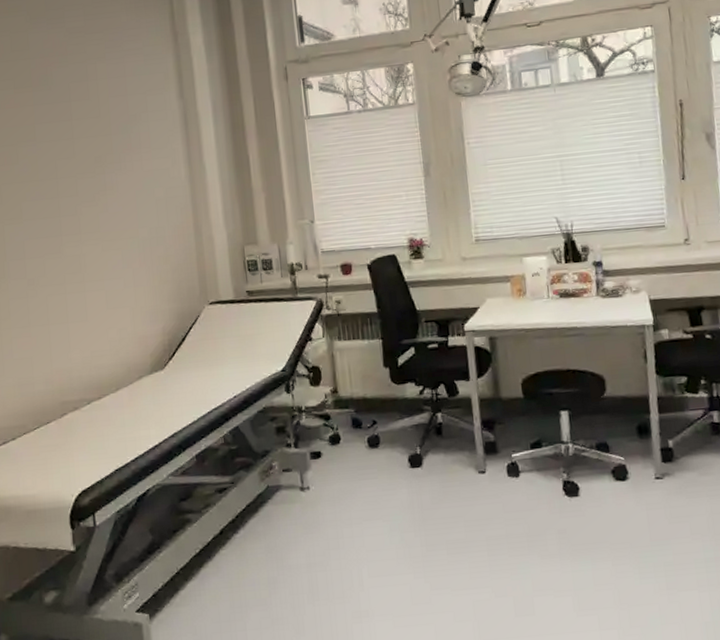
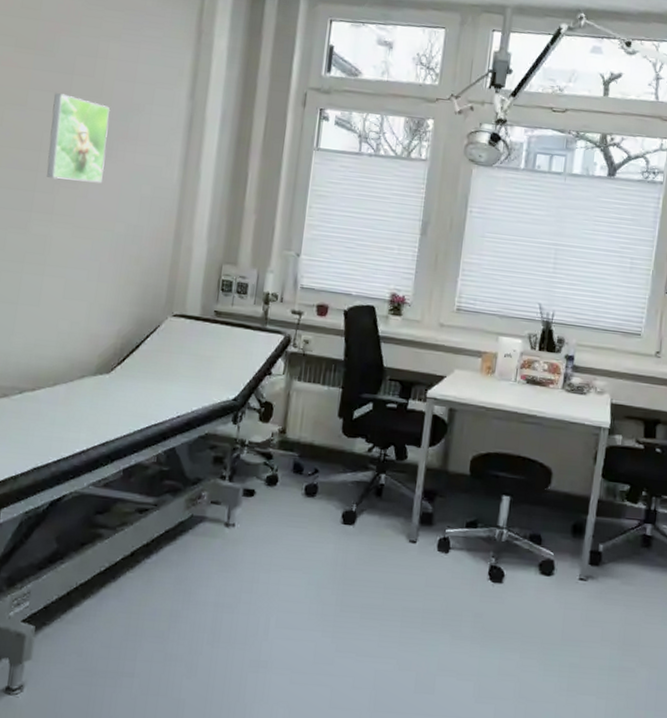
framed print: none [58,121,118,202] -> present [47,93,111,183]

